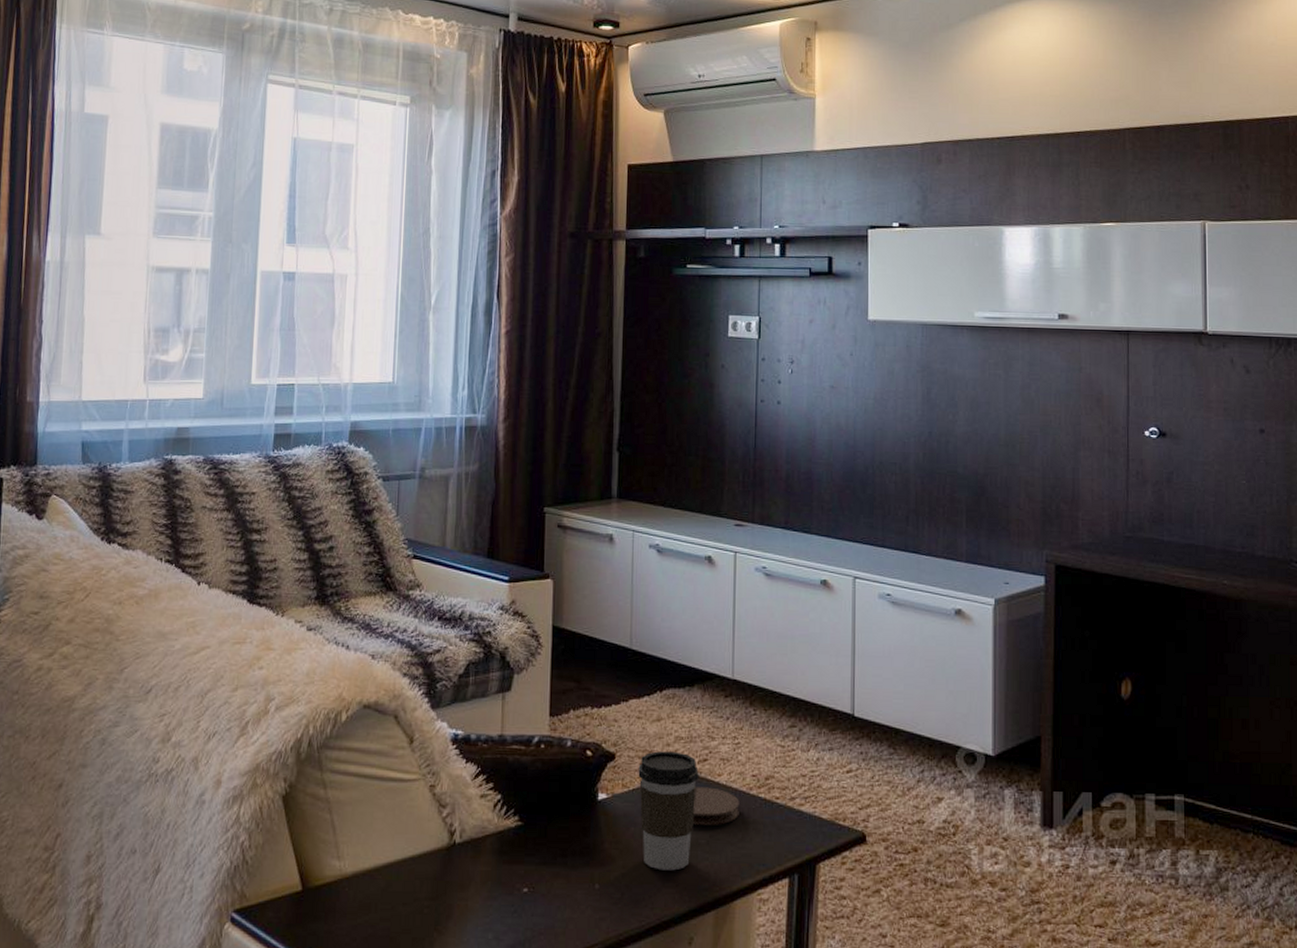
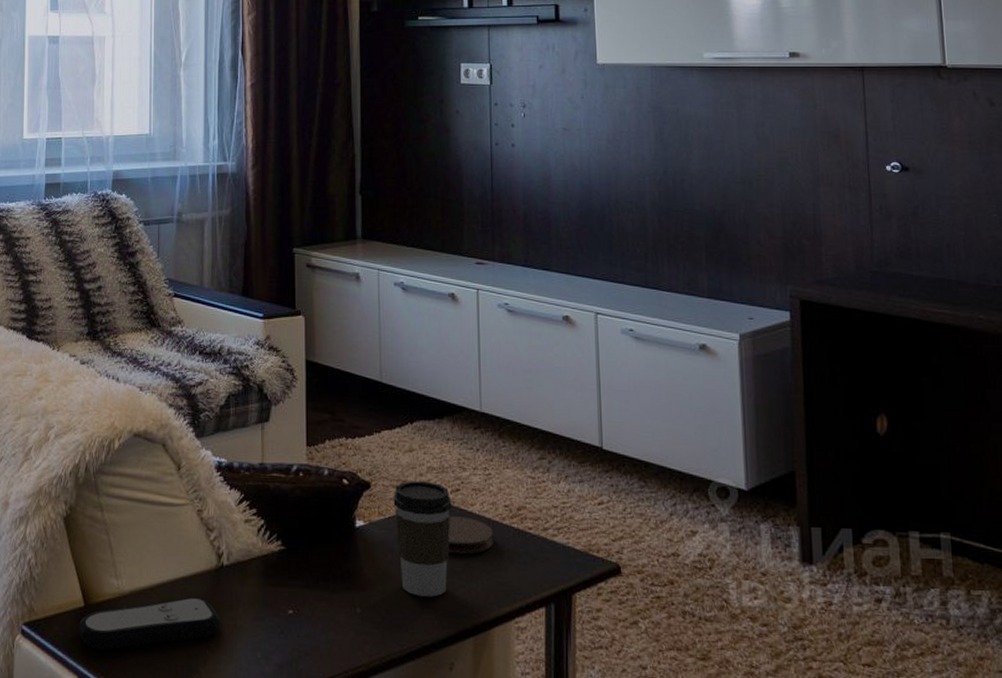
remote control: none [294,877,450,936] -> present [78,597,221,650]

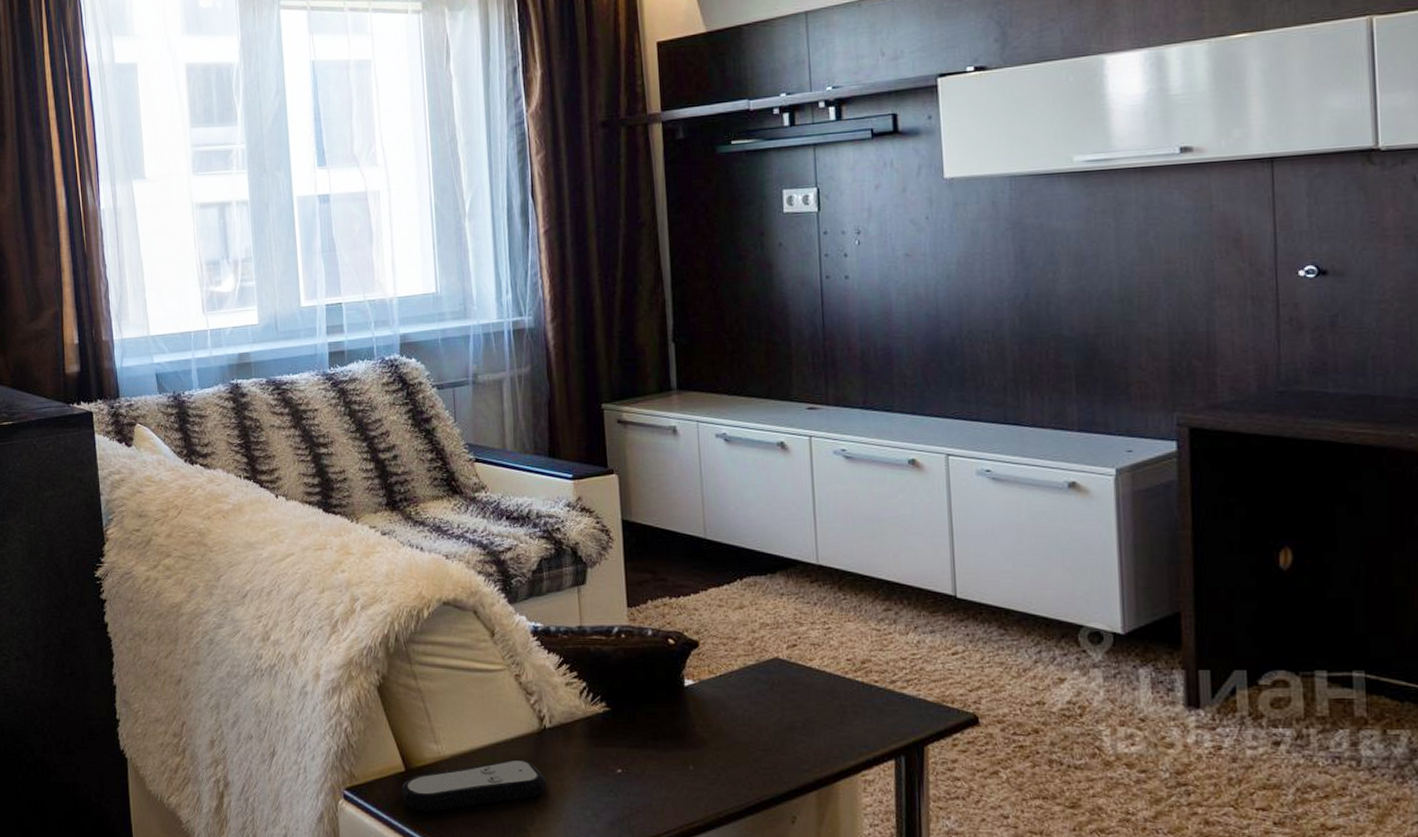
coffee cup: present [393,481,452,597] -> none [724,638,789,753]
coaster: present [447,516,493,554] -> none [785,672,836,709]

